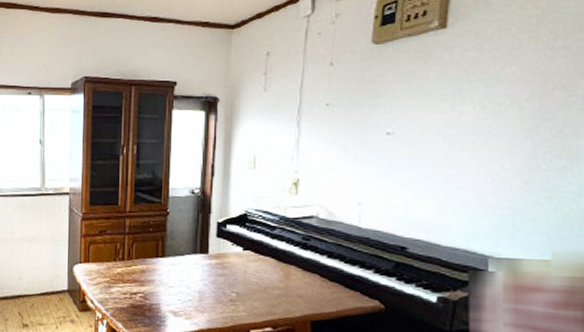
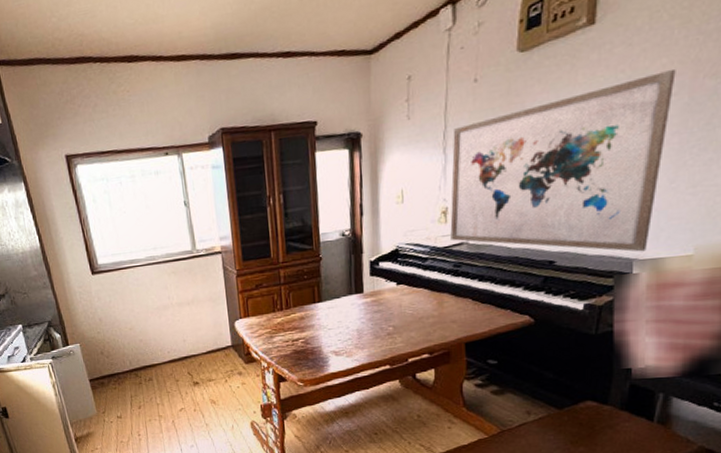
wall art: none [301,77,526,250] -> present [450,68,676,252]

